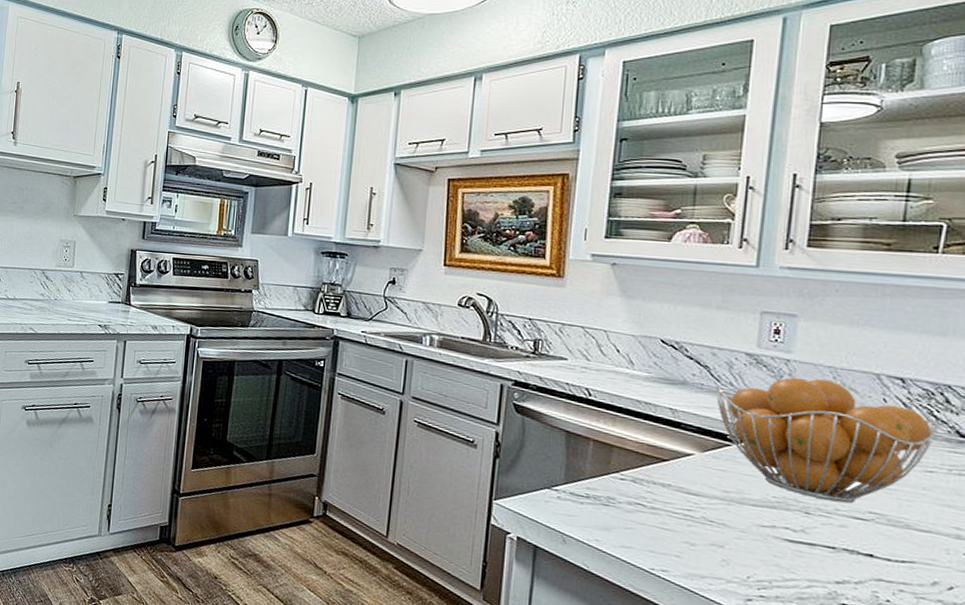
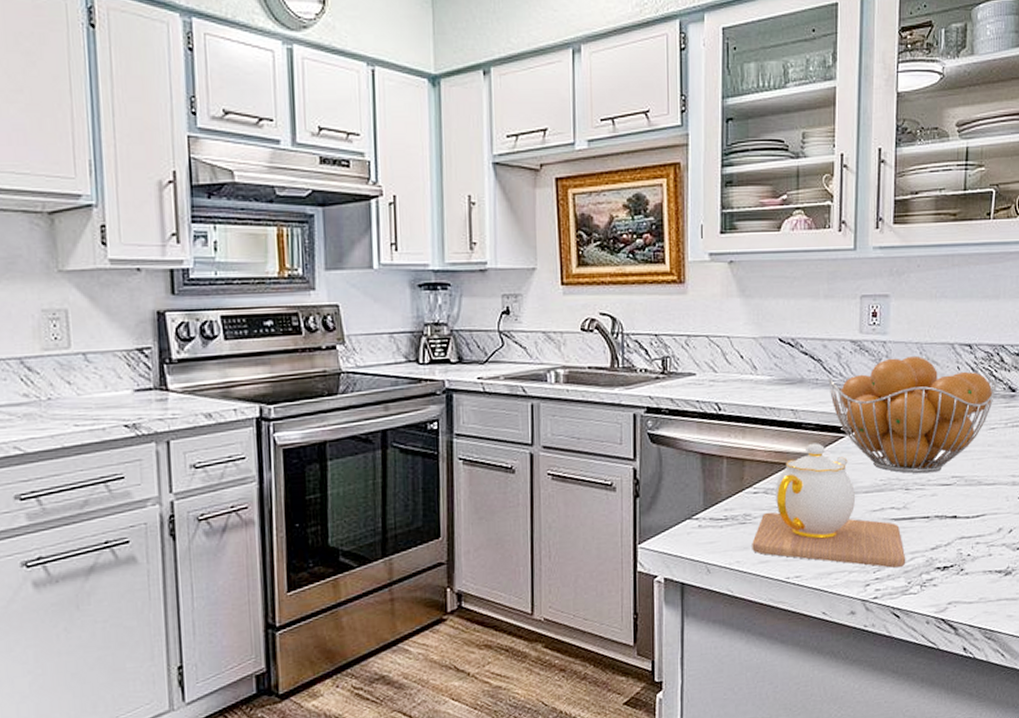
teapot: none [614,444,801,592] -> present [752,443,906,568]

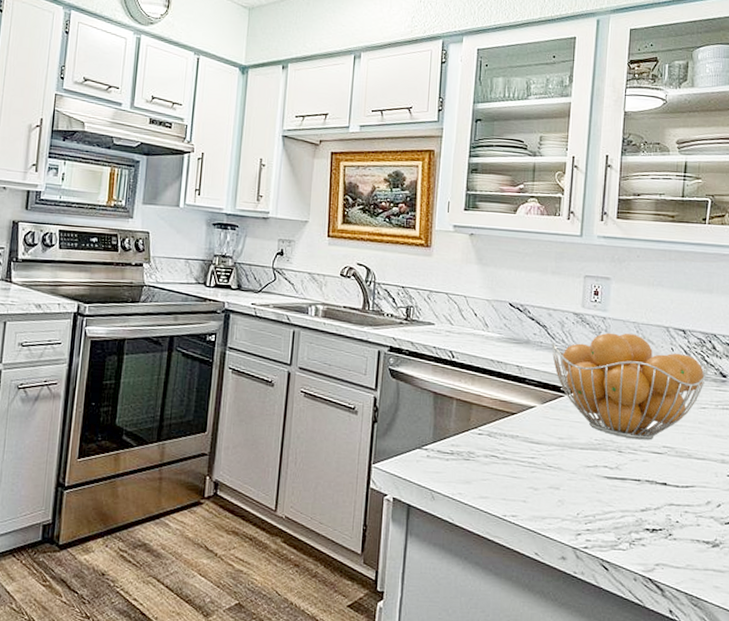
teapot: present [752,443,906,568] -> none [473,397,617,523]

